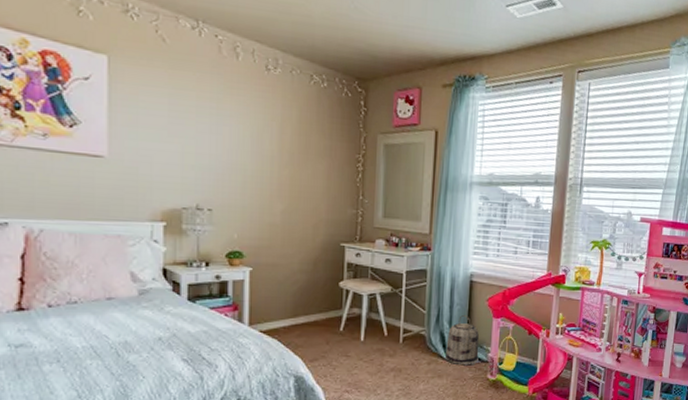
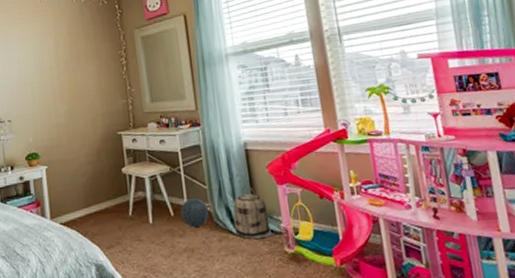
ball: none [394,321,424,348] -> present [180,198,210,227]

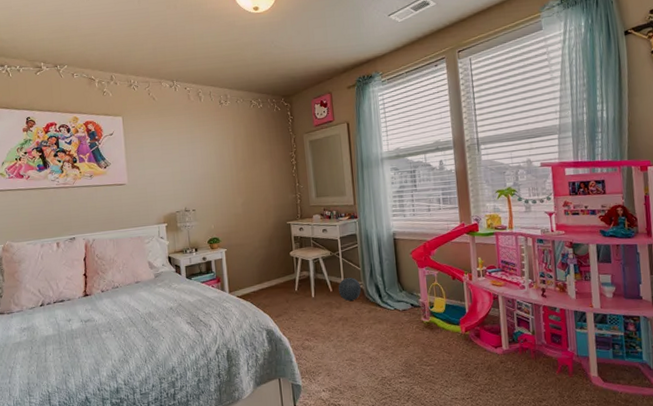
basket: present [233,186,271,240] -> none [381,268,411,312]

